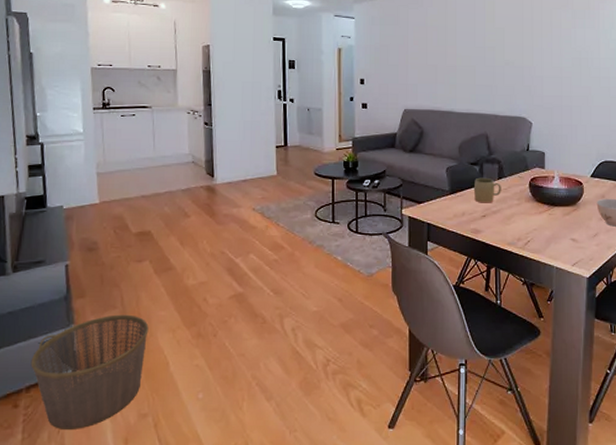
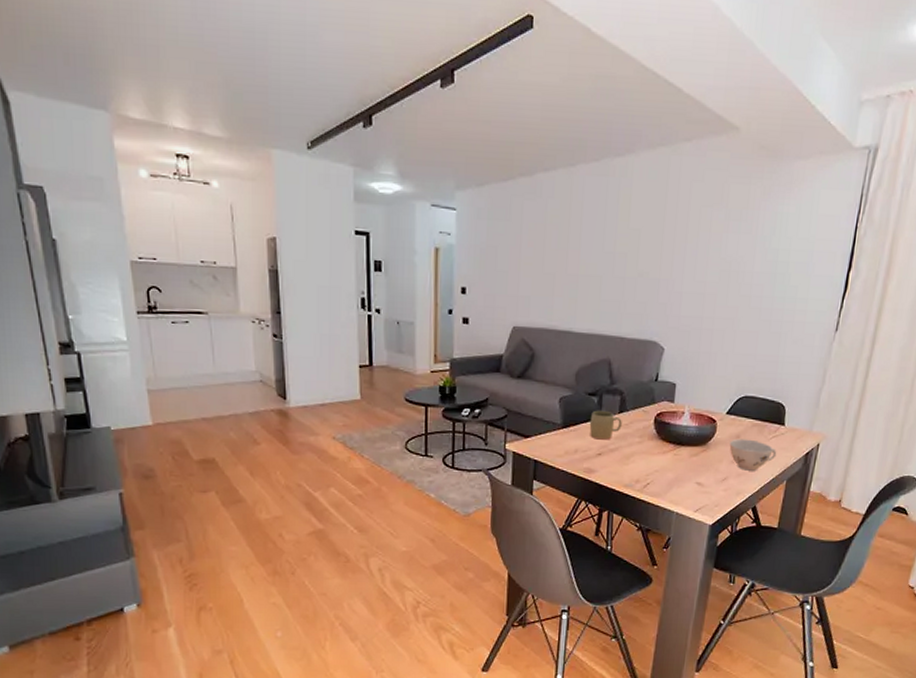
basket: present [30,314,149,429] -> none [89,548,219,664]

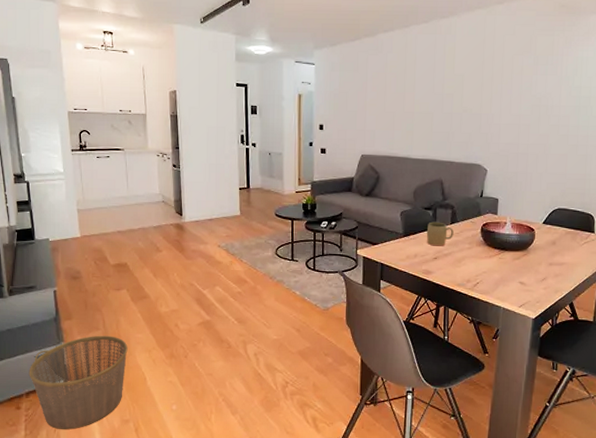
basket: none [89,548,219,664] -> present [29,335,128,430]
teacup: present [729,438,777,471] -> none [546,244,589,272]

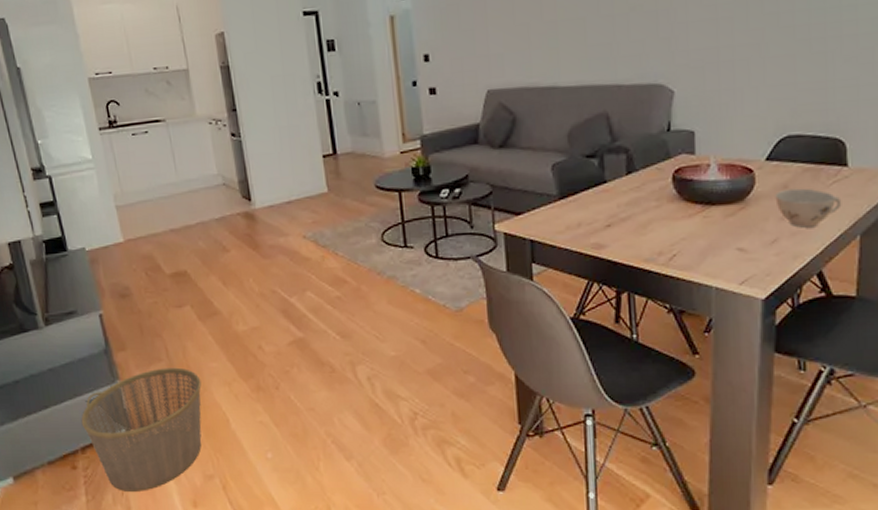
mug: present [426,221,454,246] -> none [591,173,632,209]
teacup: none [546,244,589,272] -> present [775,188,842,228]

